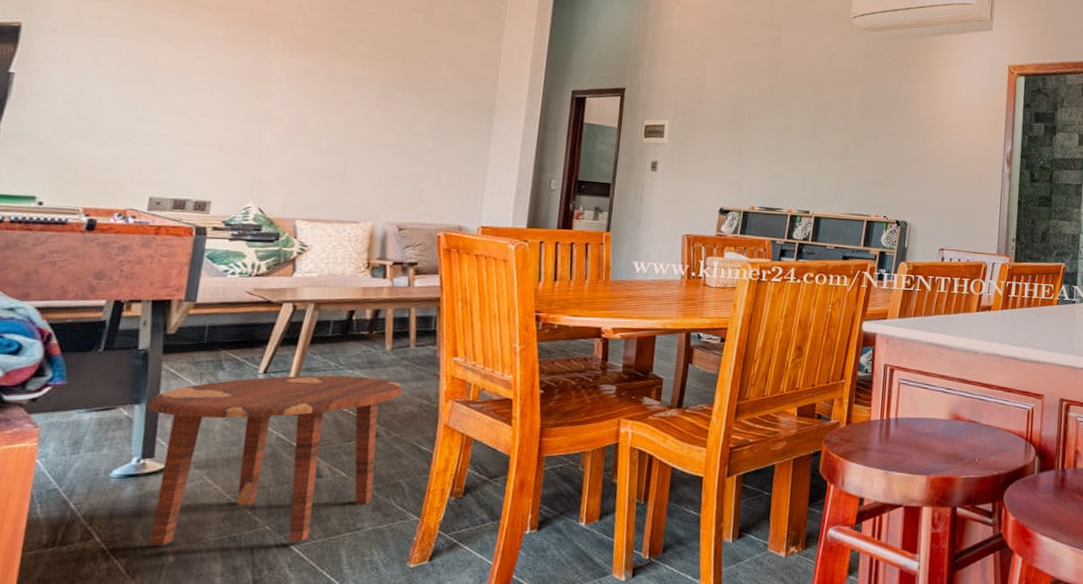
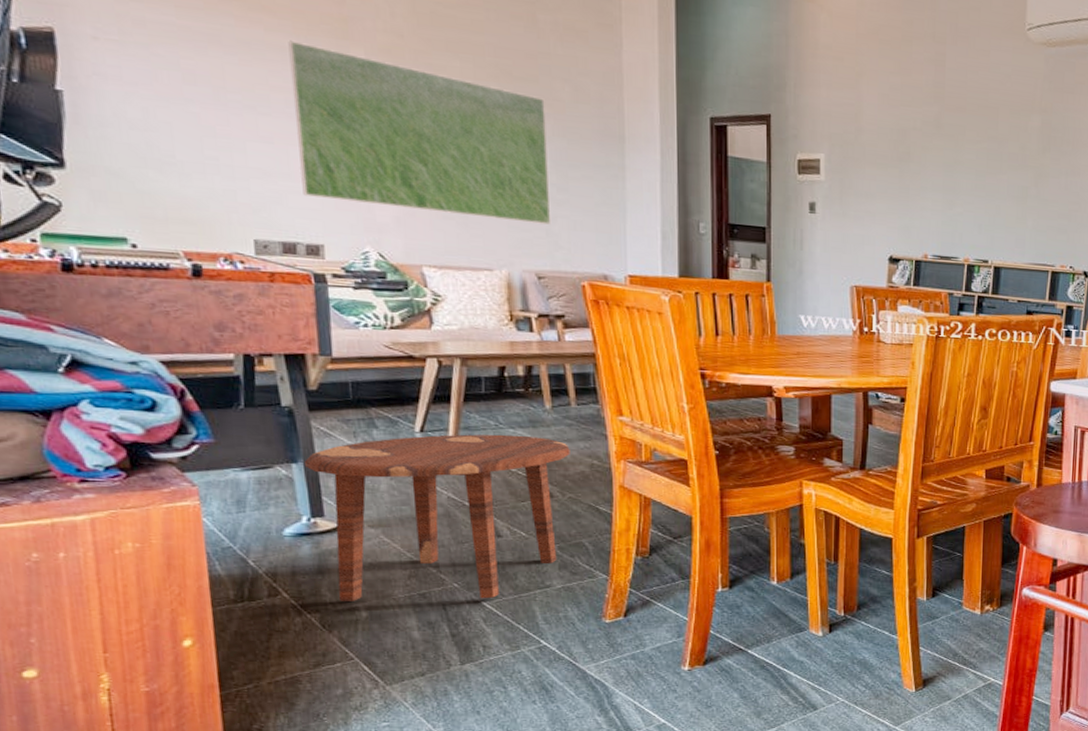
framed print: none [202,31,430,182] -> present [288,40,552,225]

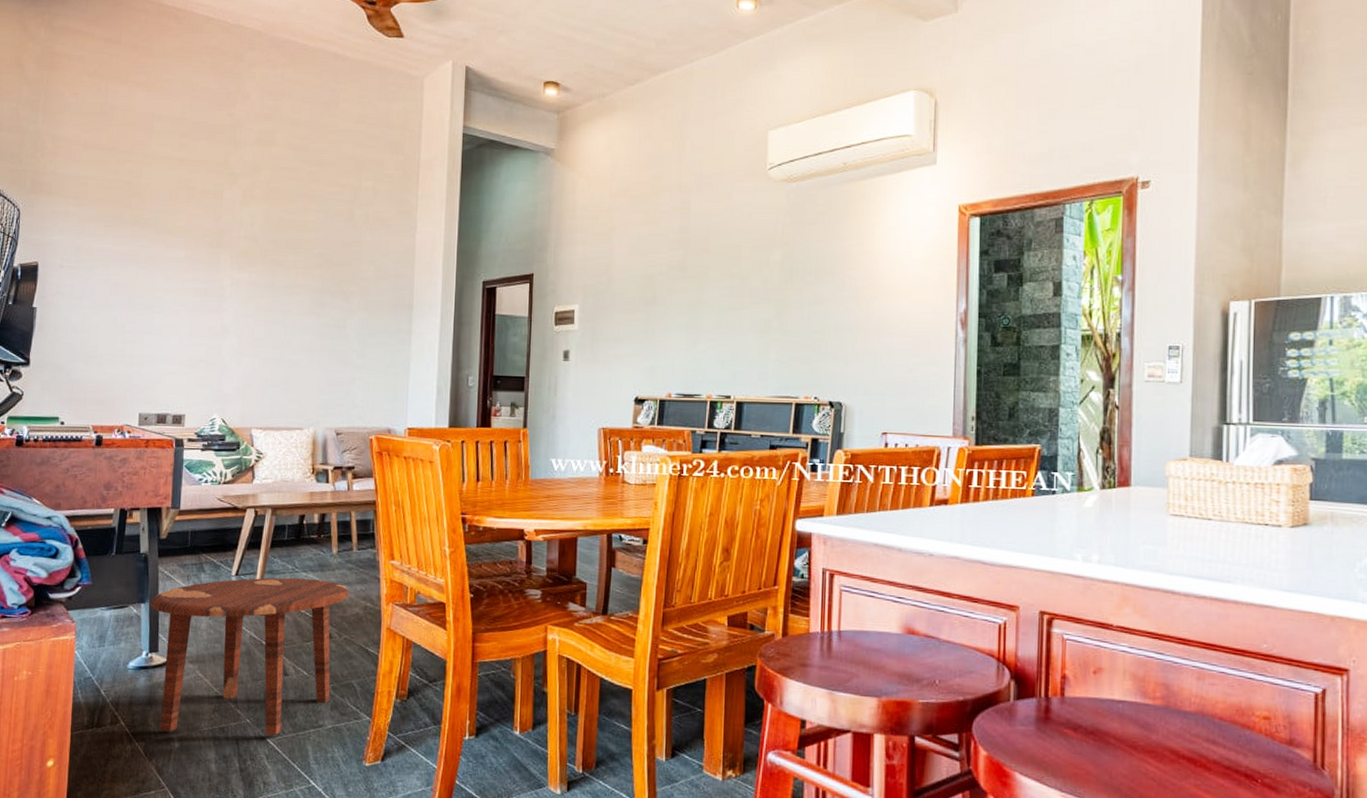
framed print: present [288,40,552,225] -> none [176,253,354,387]

